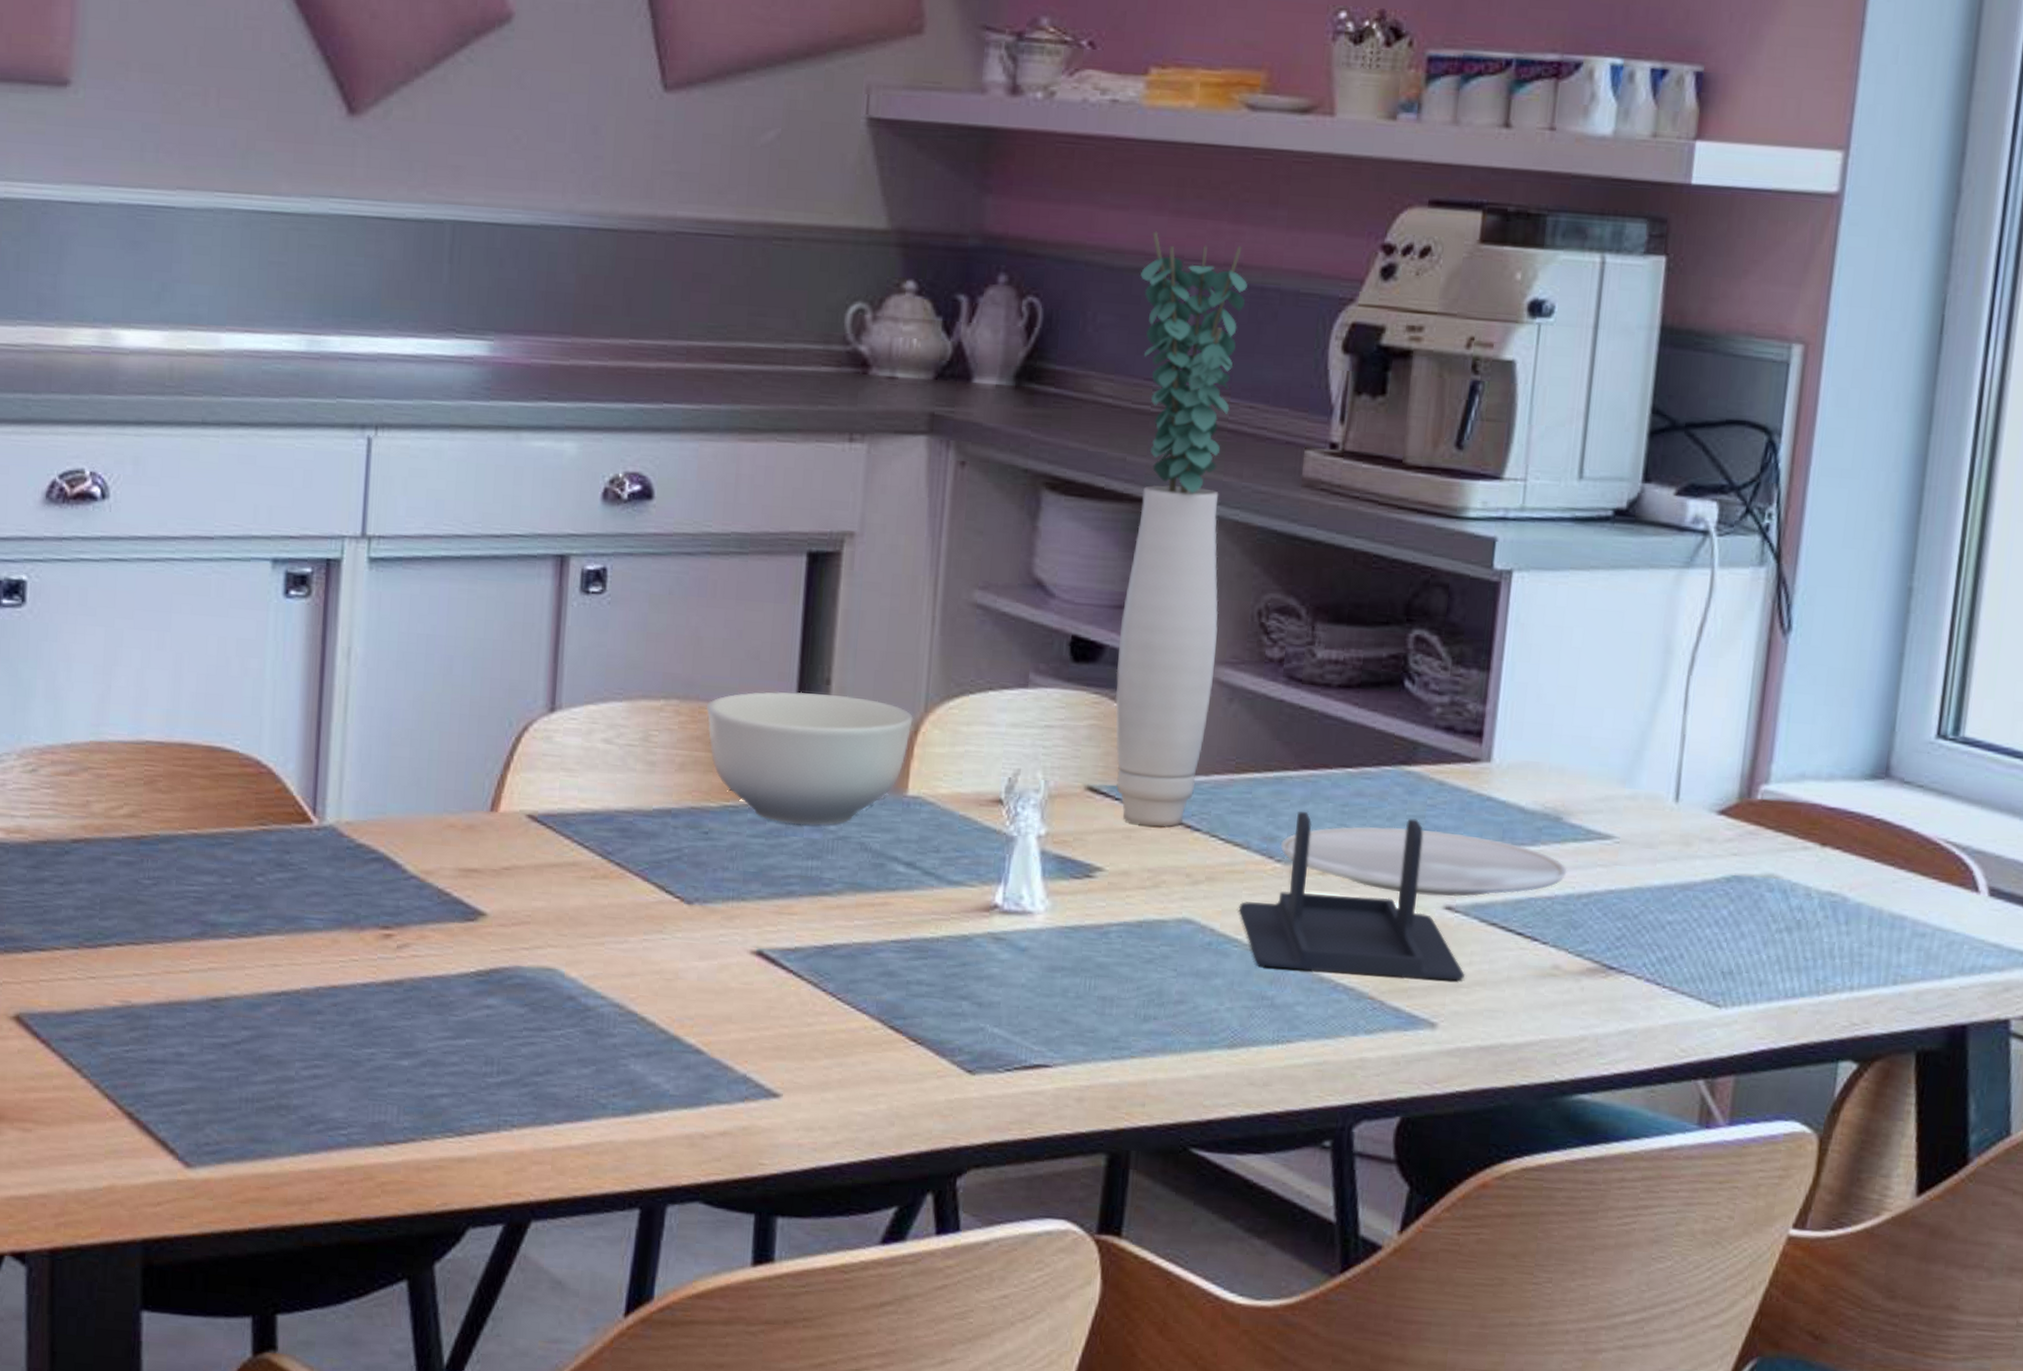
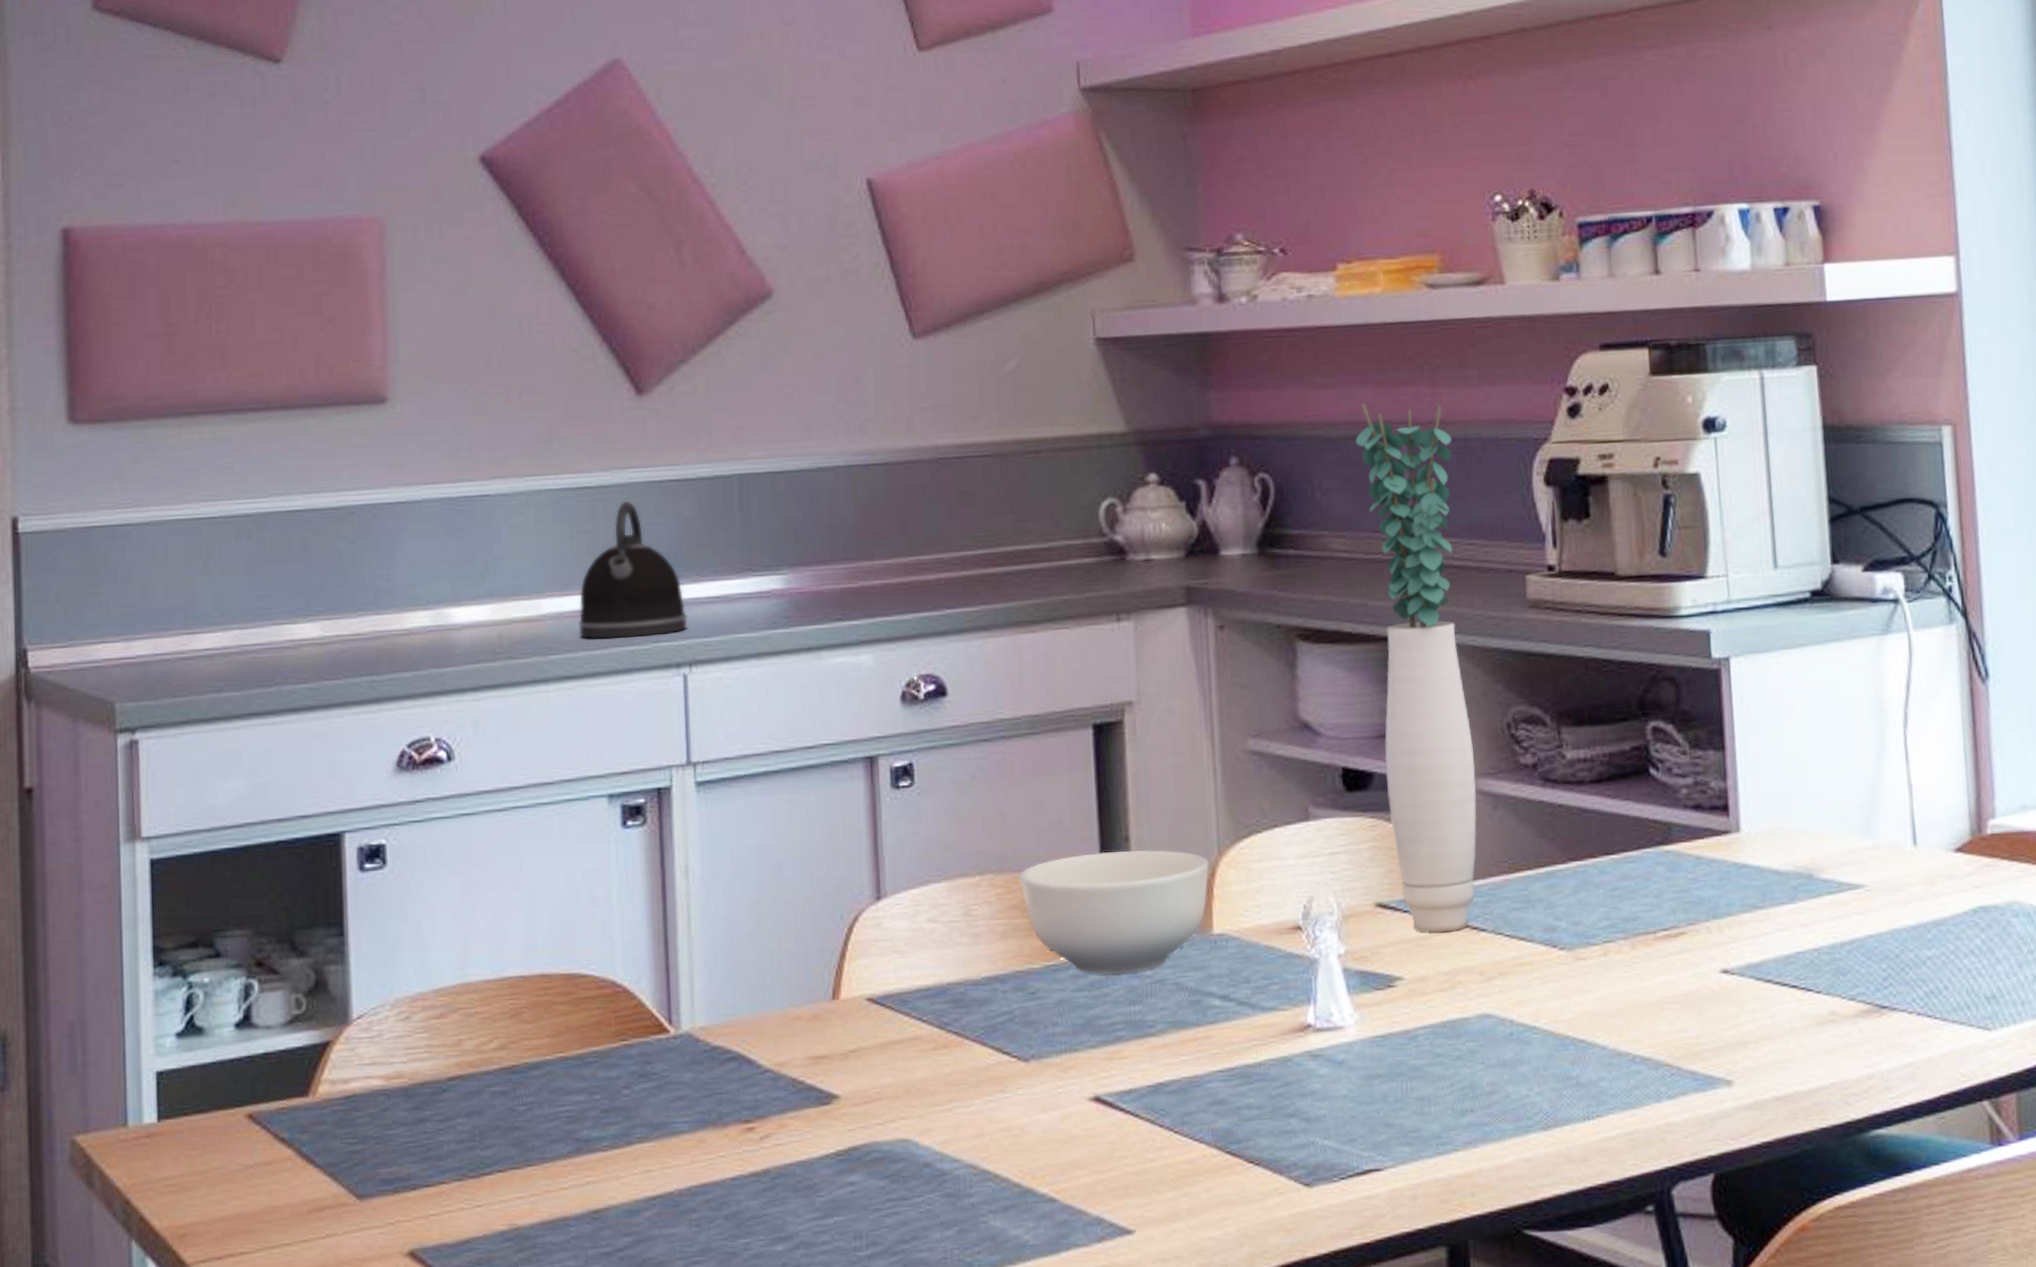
kettle: none [257,233,380,391] -> present [577,500,688,640]
napkin holder: present [1239,811,1466,981] -> none [1532,893,1751,1048]
plate: present [1280,826,1567,897] -> none [1561,901,1827,963]

